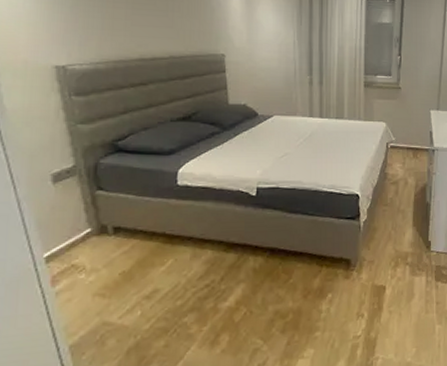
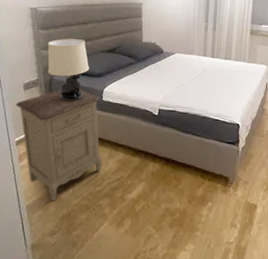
nightstand: none [39,173,183,332] -> present [15,89,103,202]
table lamp: none [87,106,155,191] -> present [47,38,90,101]

